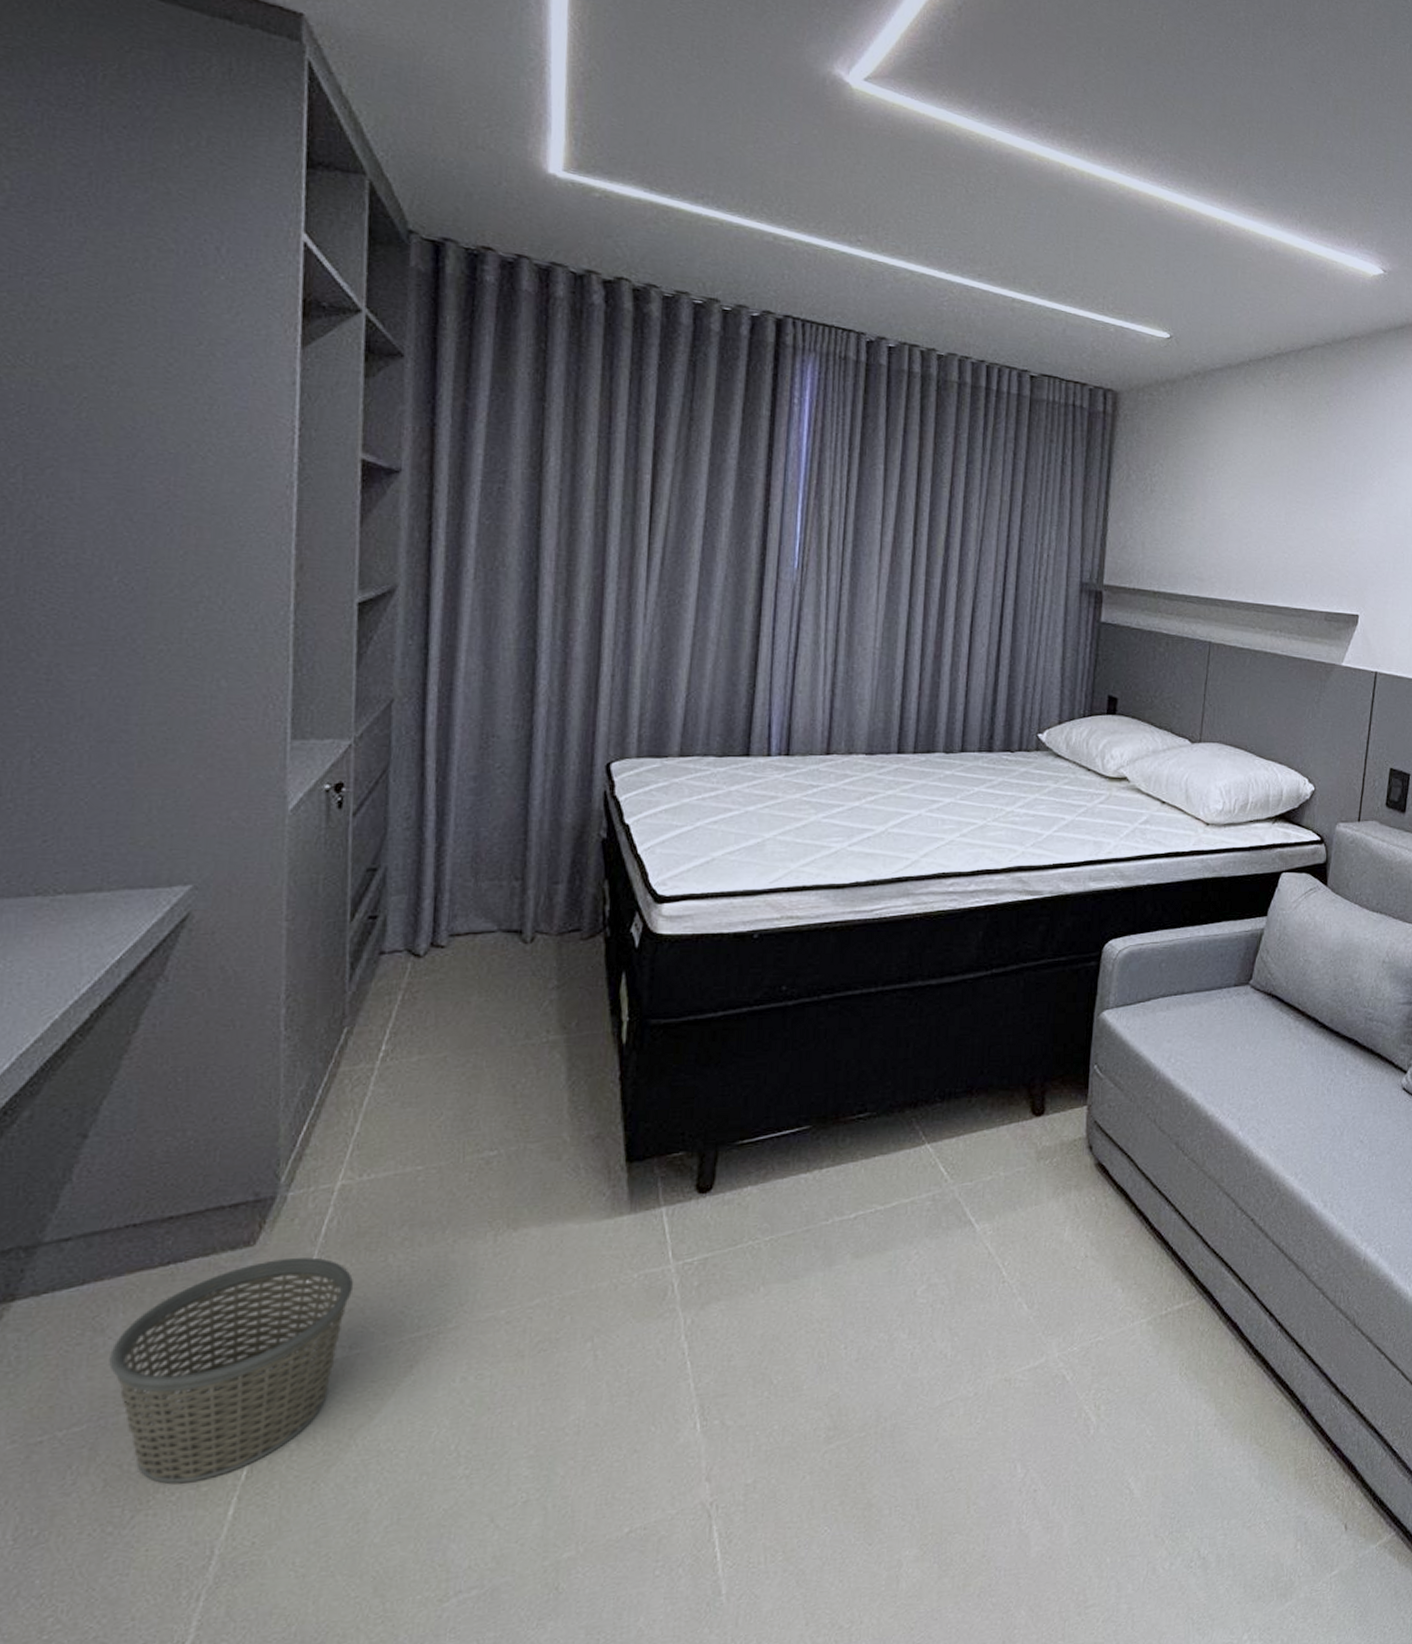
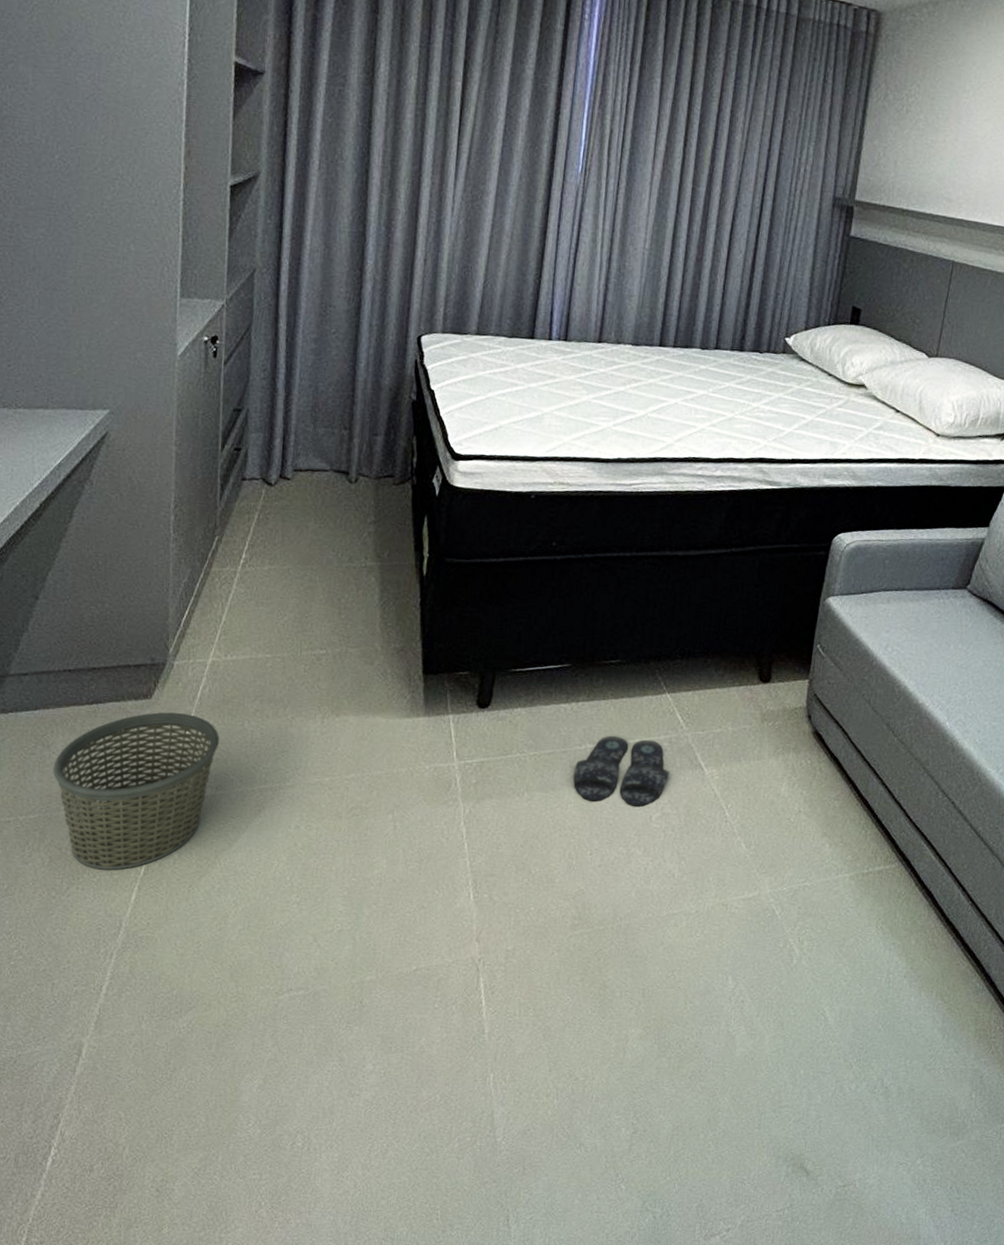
slippers: none [819,1201,936,1285] -> present [573,735,670,807]

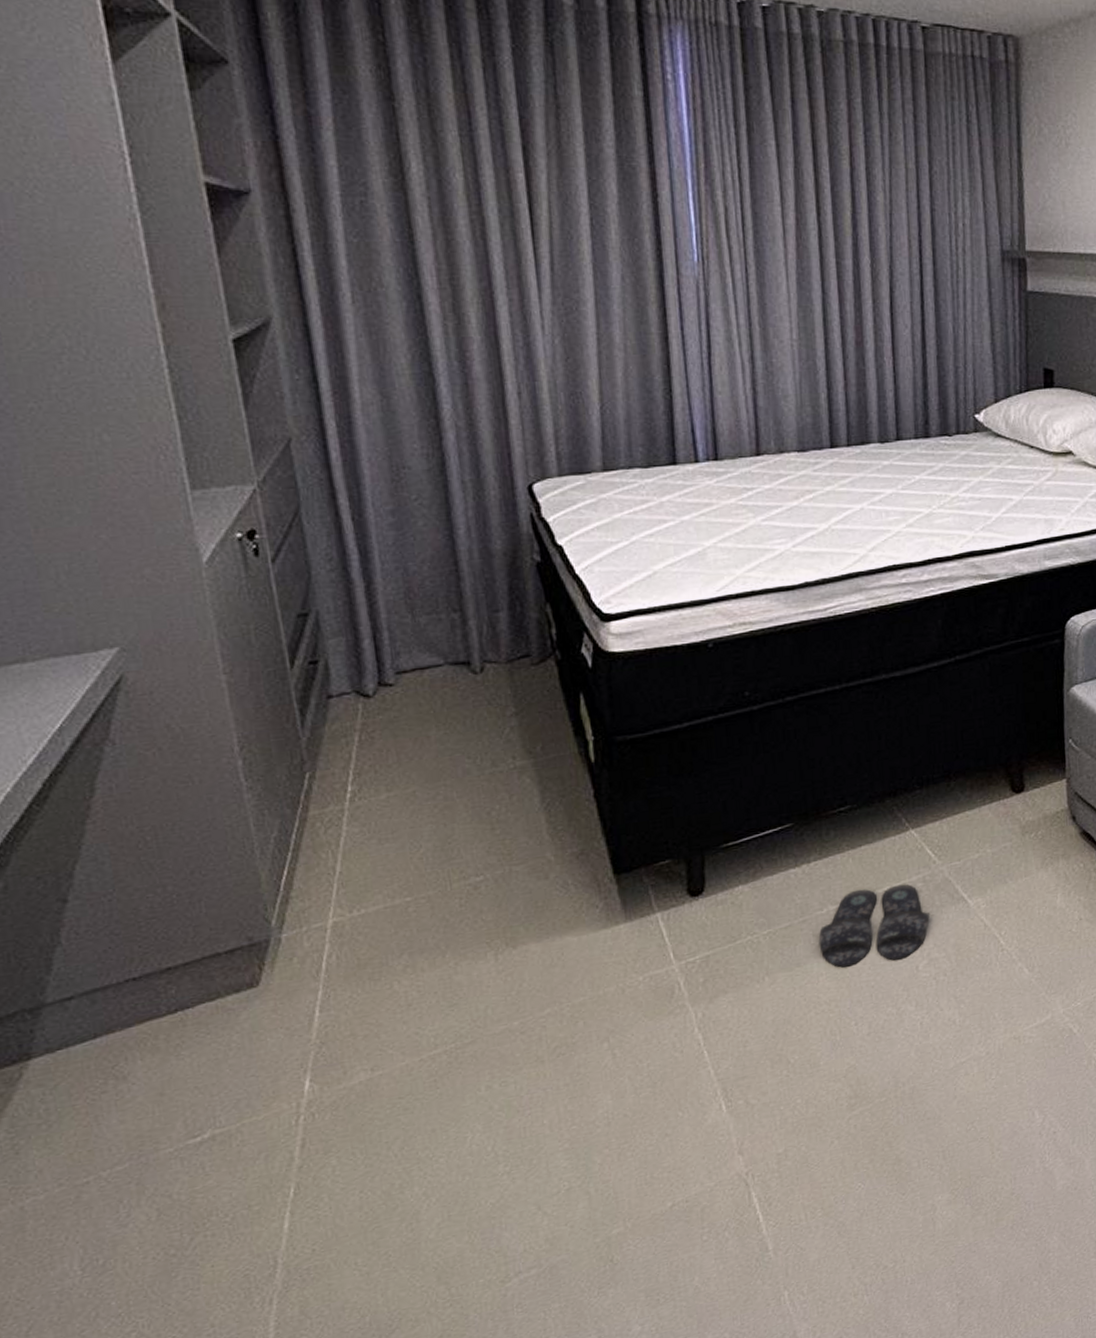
basket: present [53,712,220,871] -> none [136,991,365,1207]

